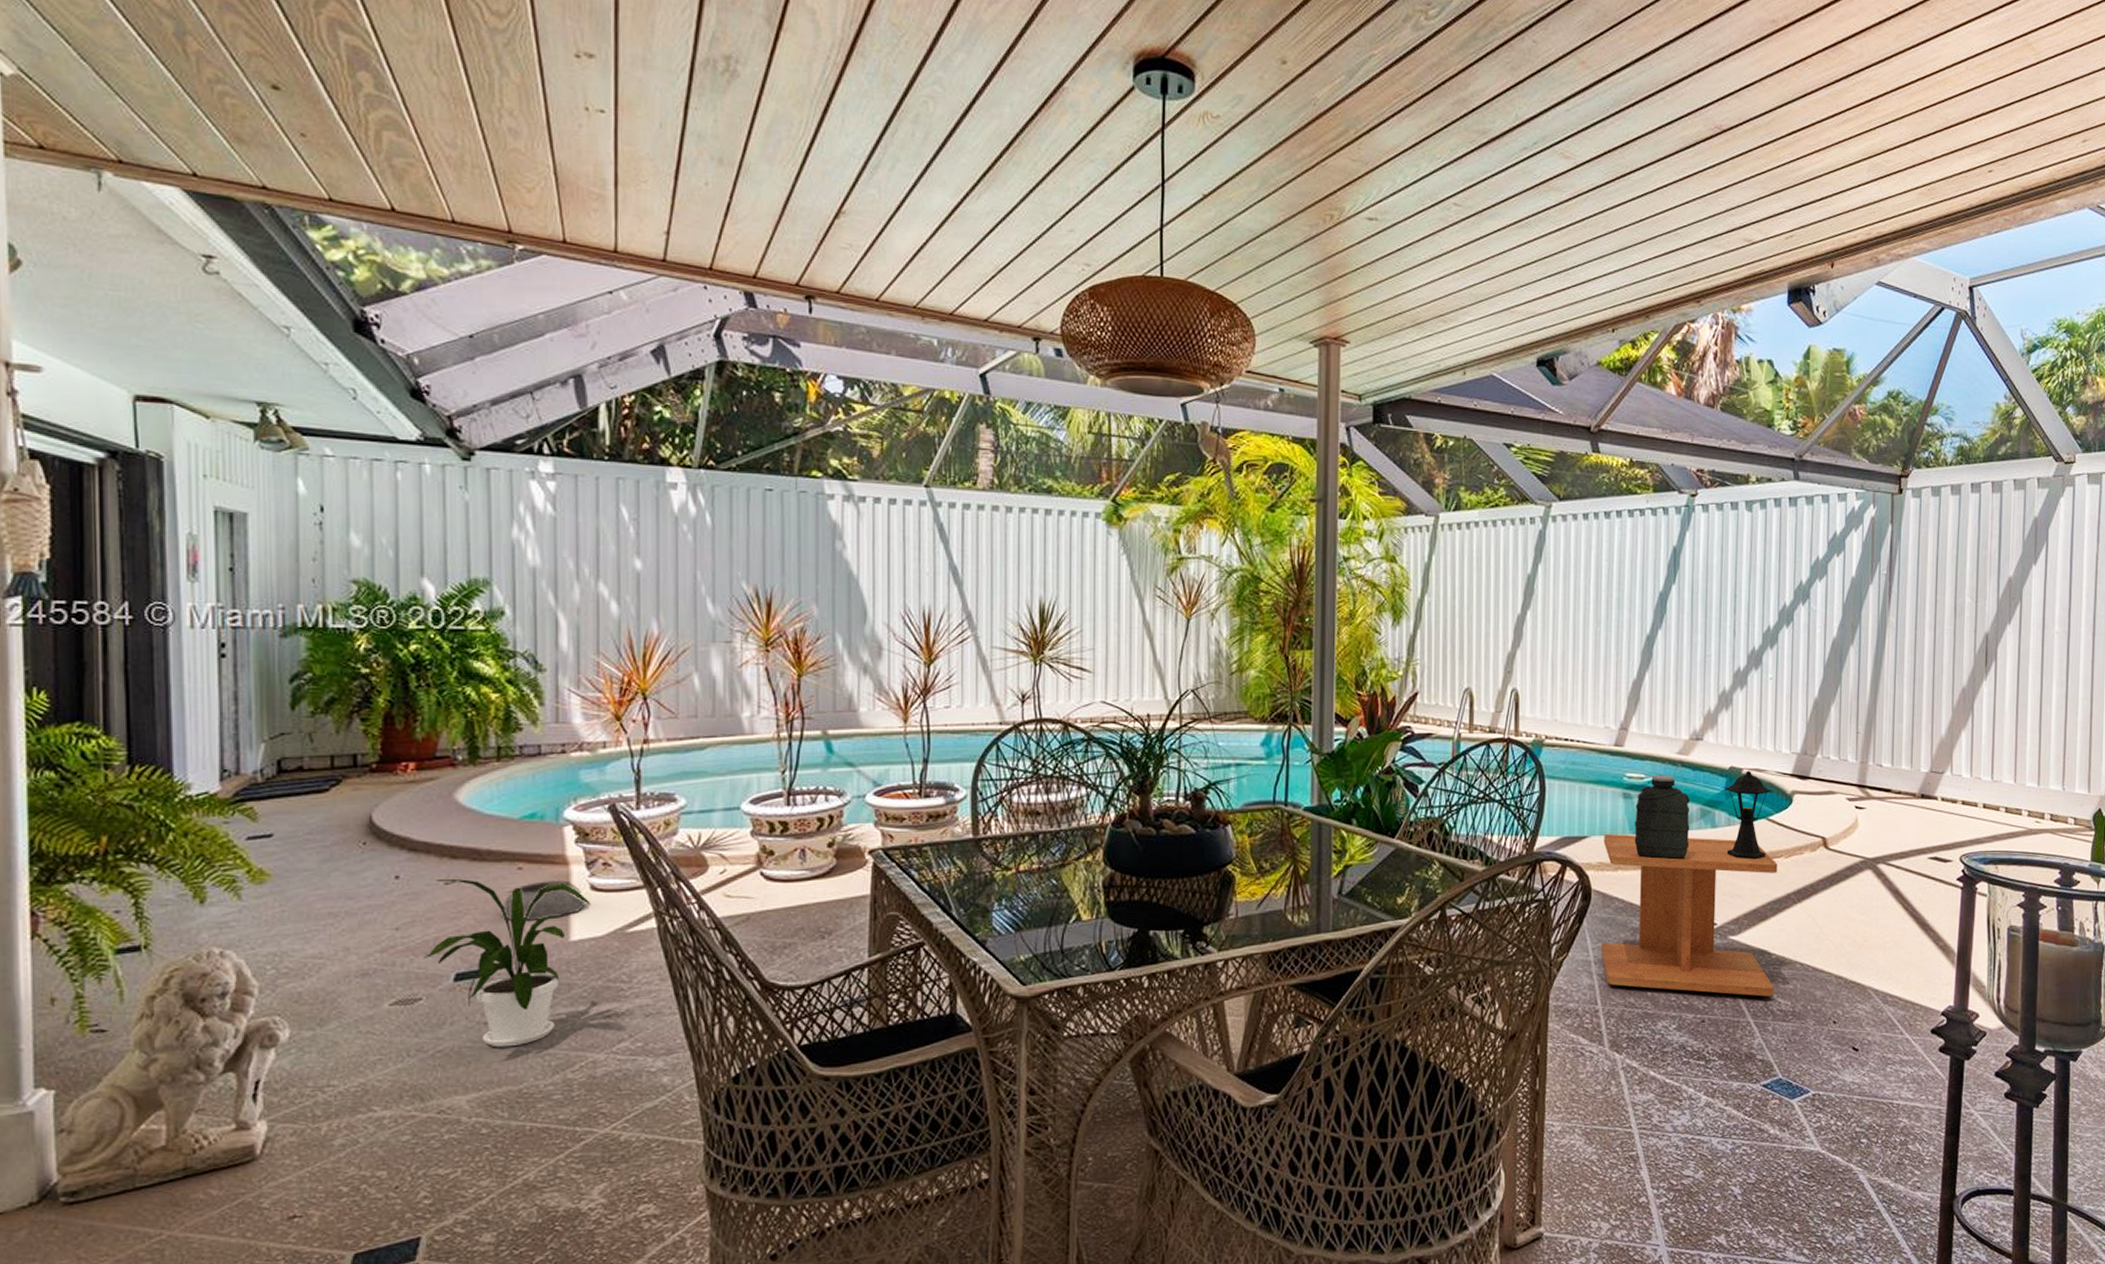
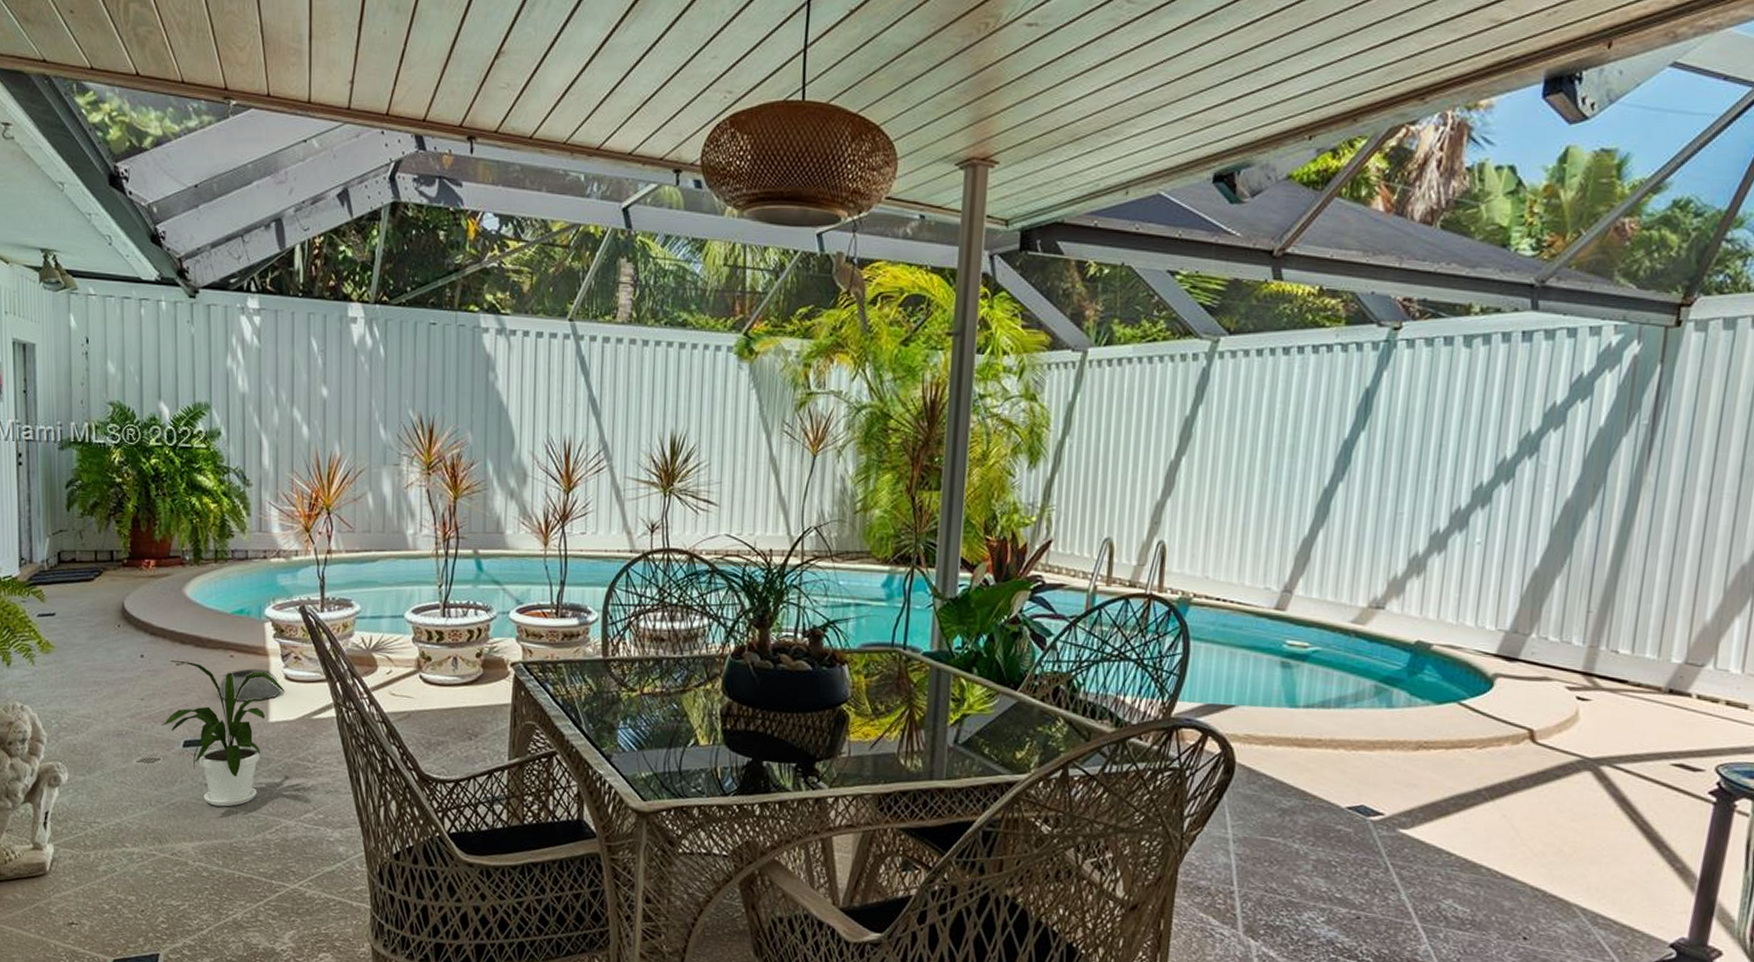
side table: present [1601,834,1778,997] -> none [1242,705,1468,901]
water jug: present [1634,774,1690,860] -> none [1290,644,1362,740]
lantern: present [1724,770,1771,860] -> none [1403,646,1467,748]

